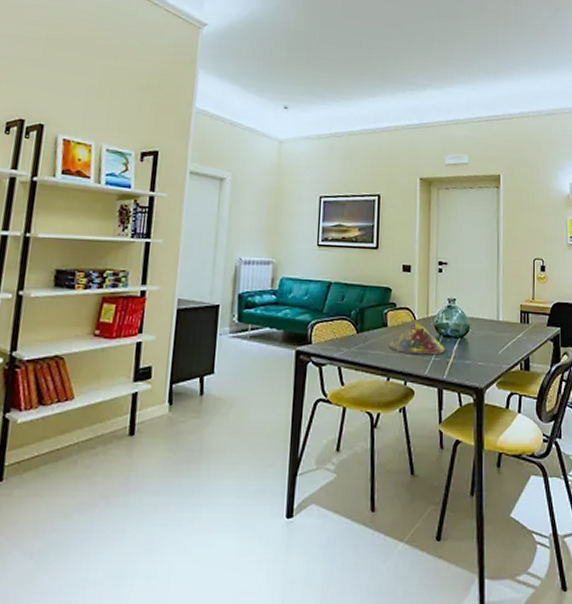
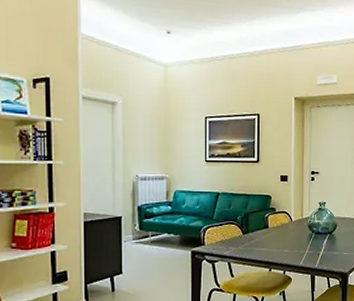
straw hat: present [388,321,445,355] -> none [269,222,317,249]

